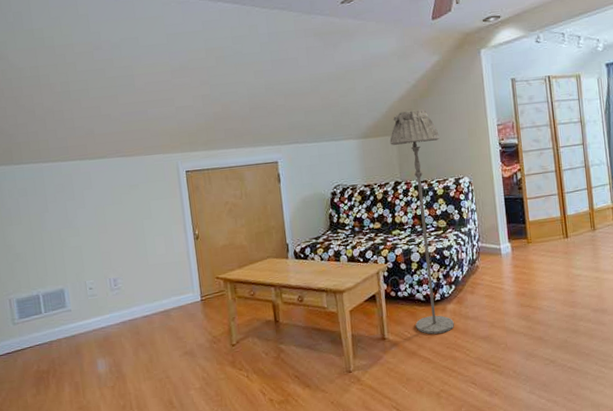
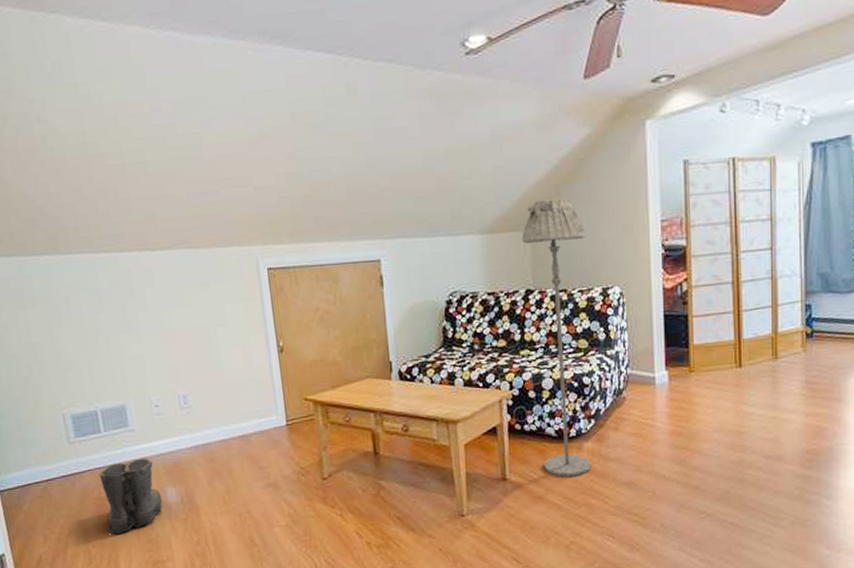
boots: none [38,334,94,404] -> present [99,458,163,535]

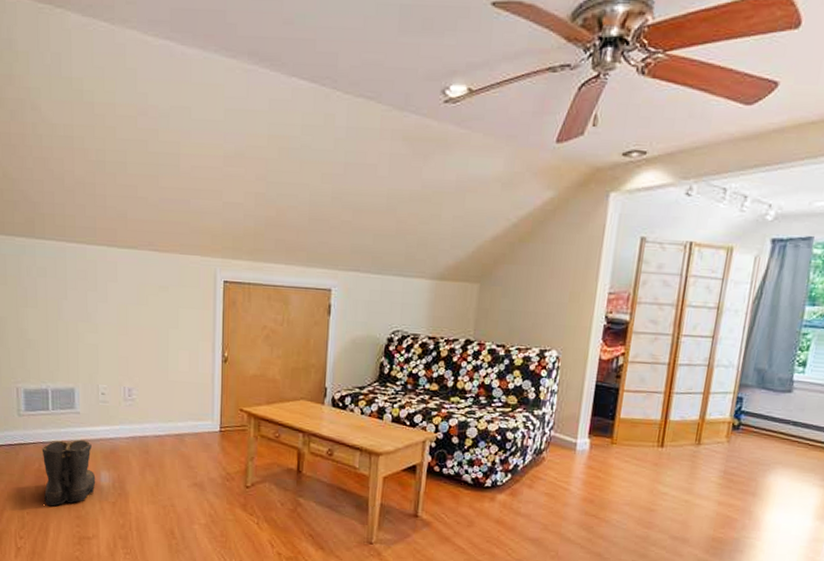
floor lamp: present [522,198,591,477] -> none [455,255,533,525]

